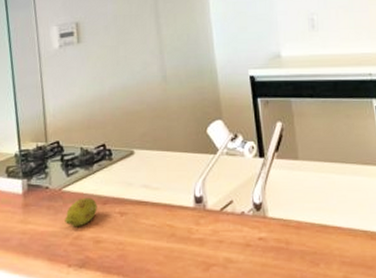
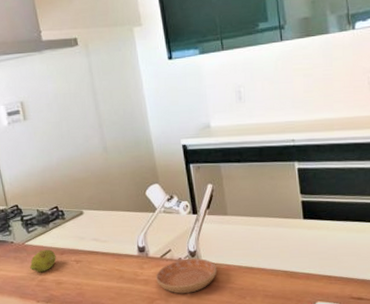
saucer: none [213,213,286,259] -> present [155,258,218,294]

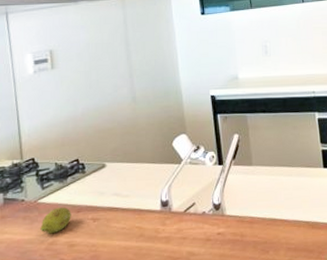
saucer: present [155,258,218,294] -> none [177,211,241,252]

